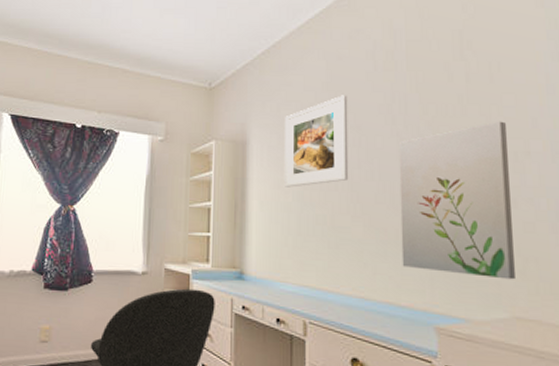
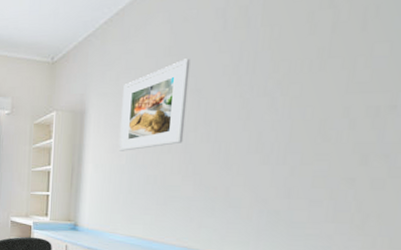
wall art: present [398,121,515,280] -> none [228,73,372,234]

